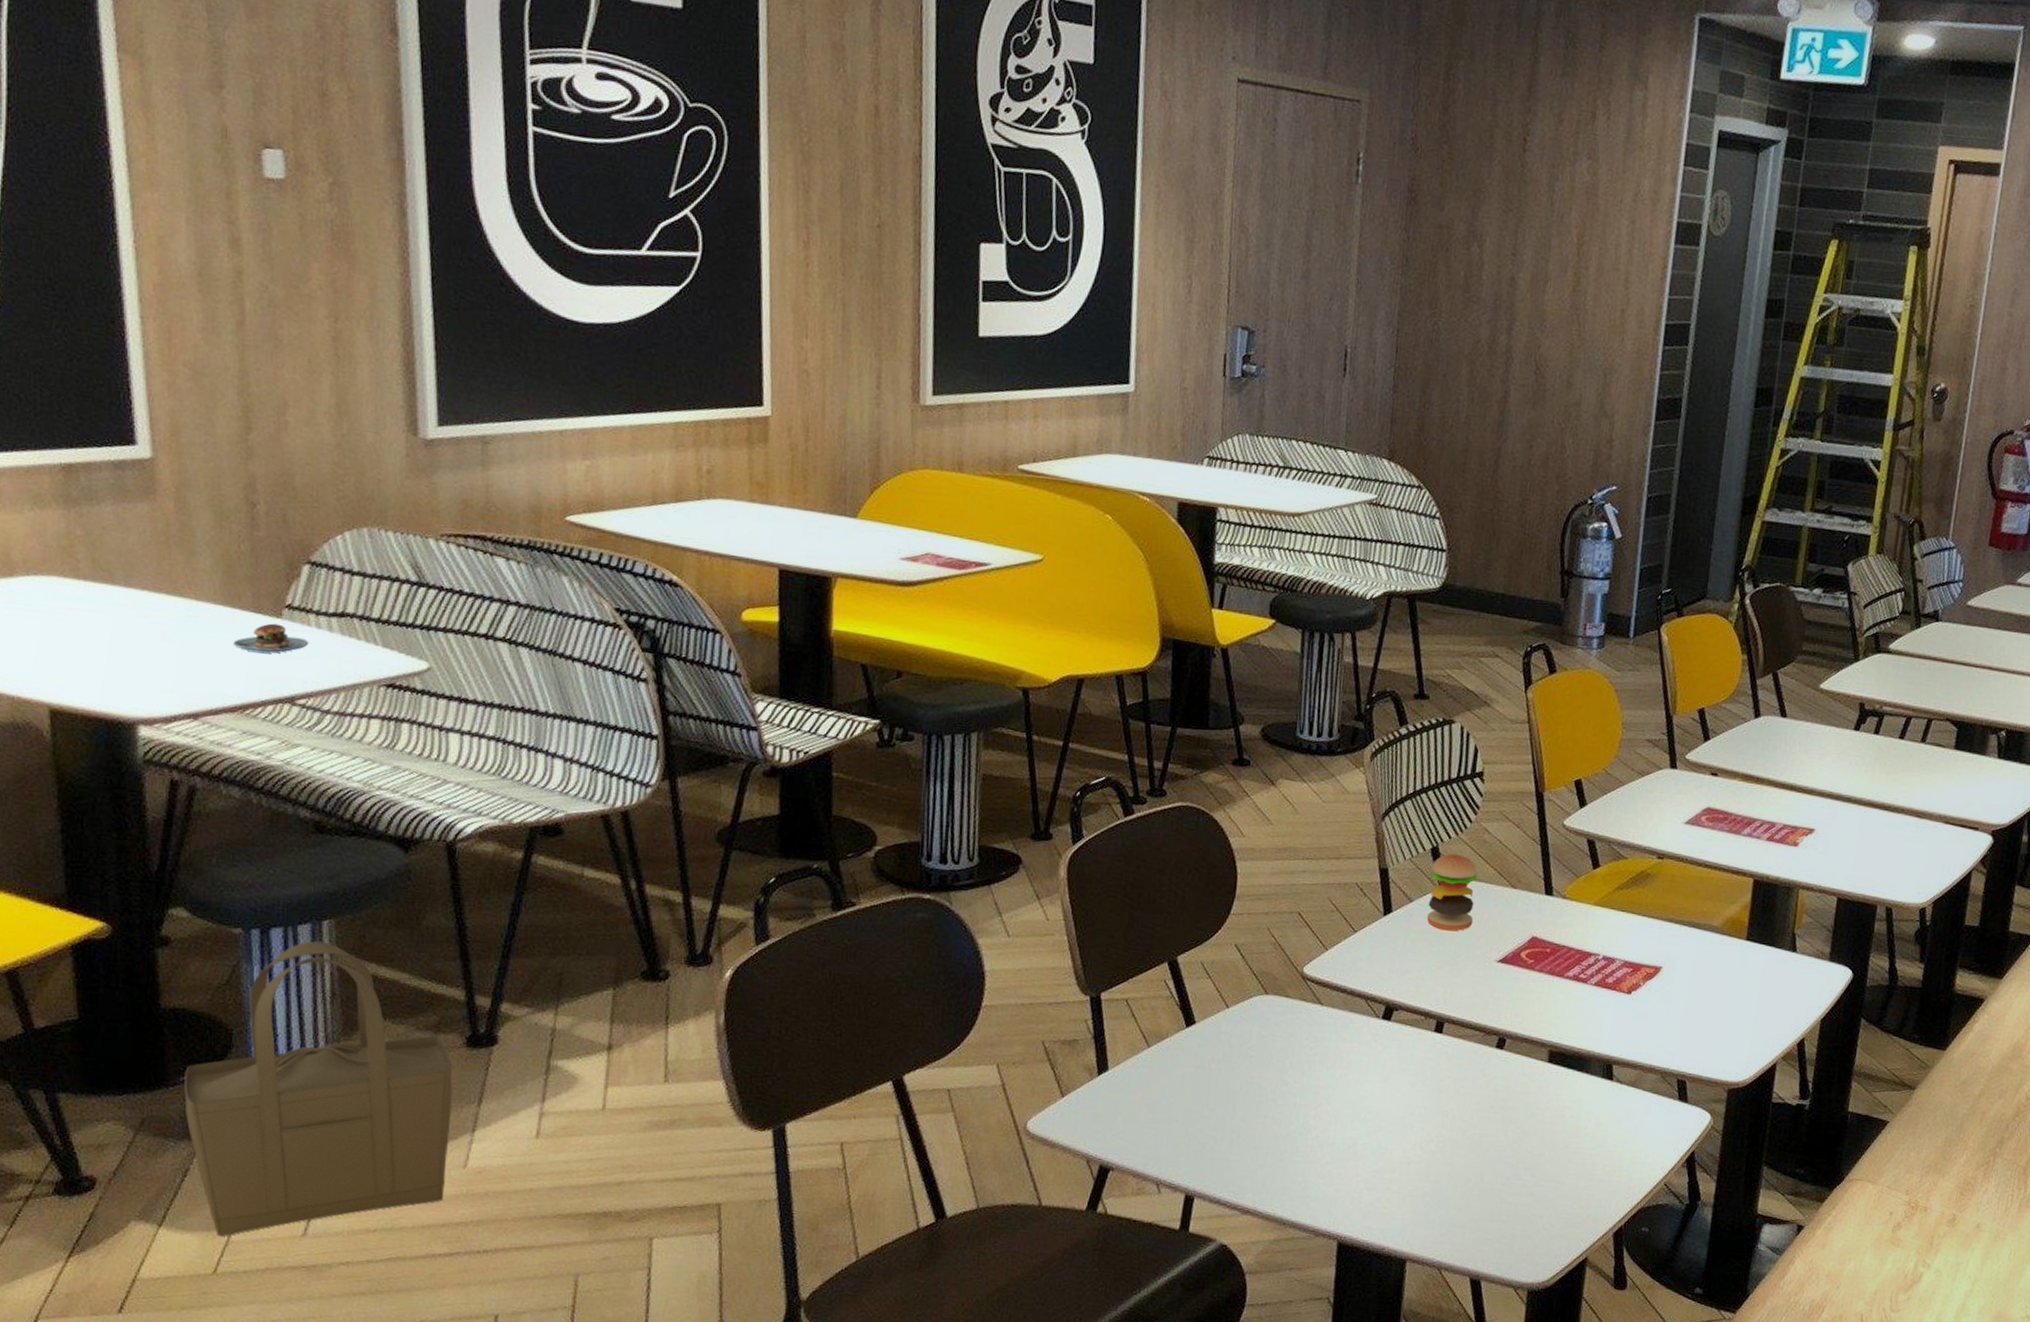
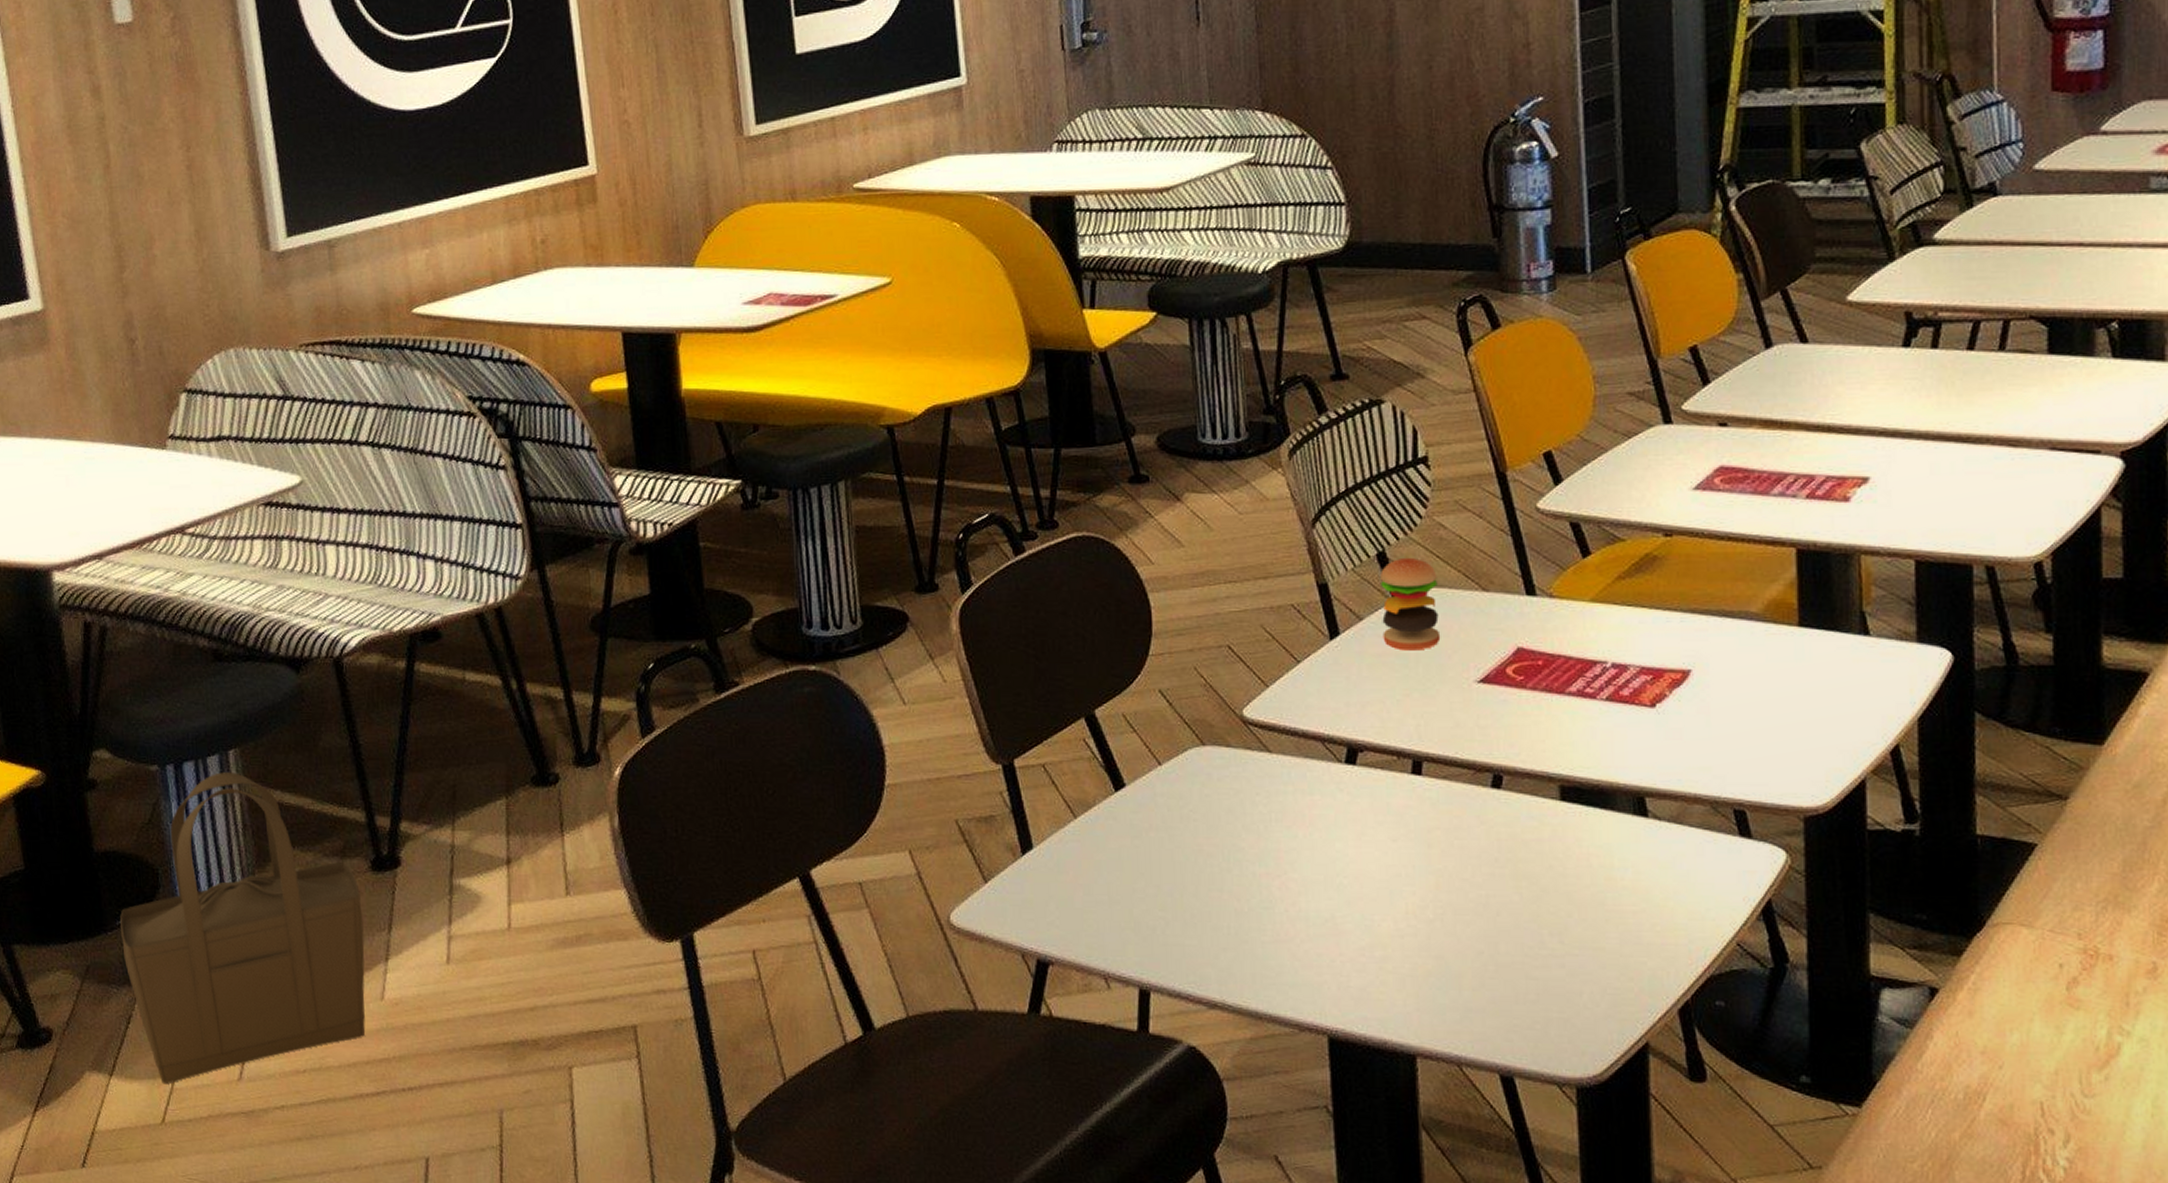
hamburger: present [233,623,309,653] -> none [126,455,193,486]

